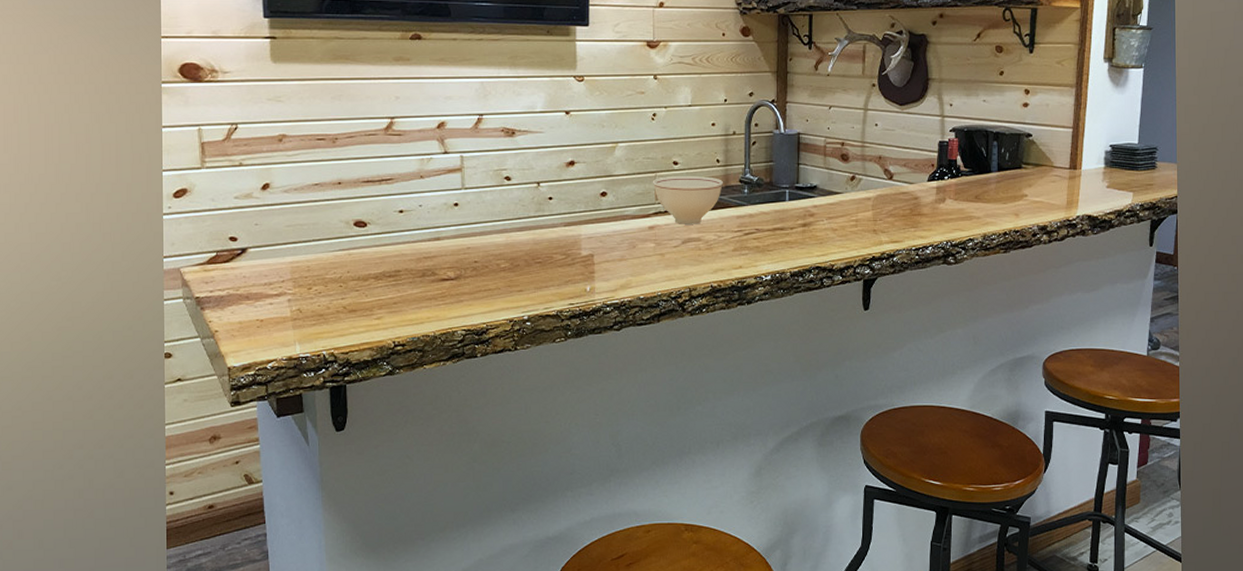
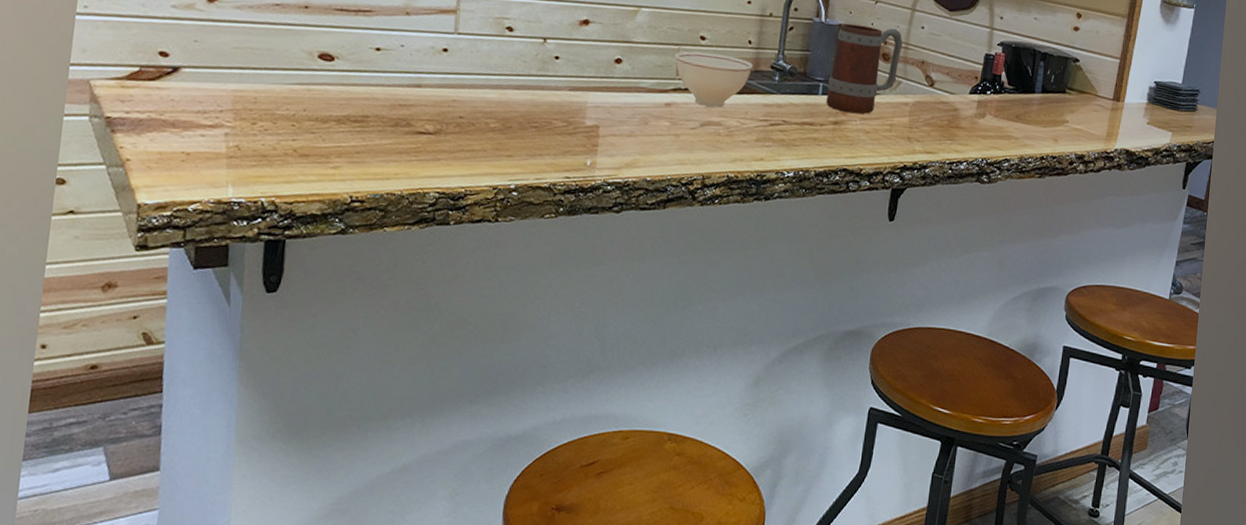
beer mug: none [793,130,859,214] -> present [826,23,903,114]

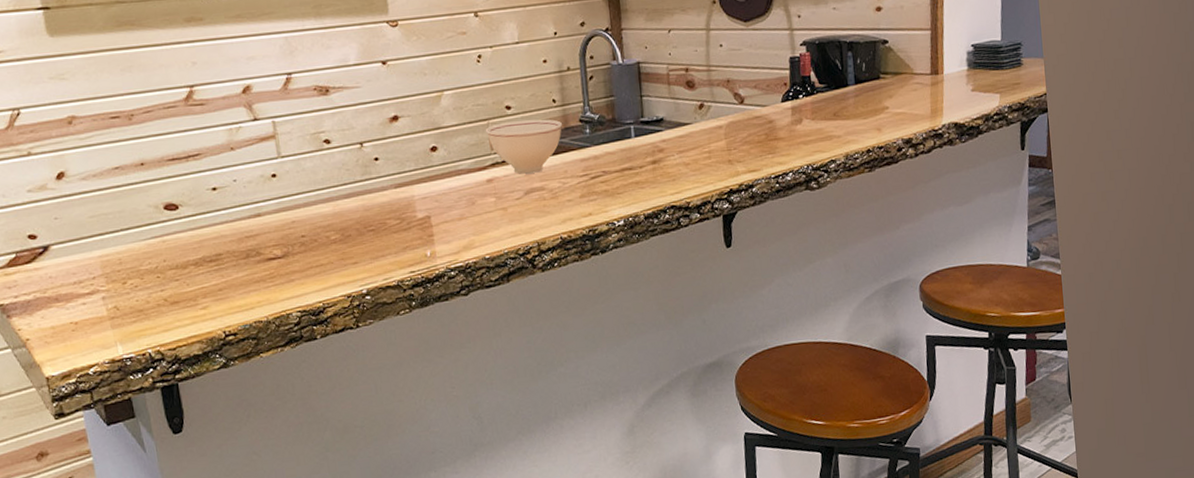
beer mug: present [826,23,903,114] -> none [637,53,705,150]

